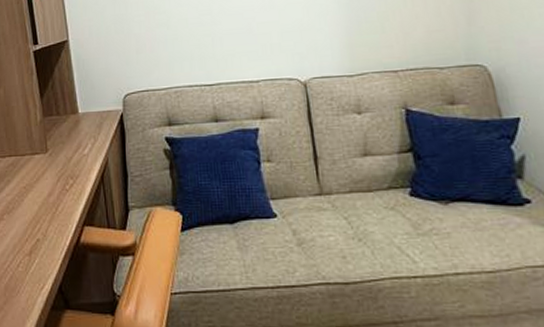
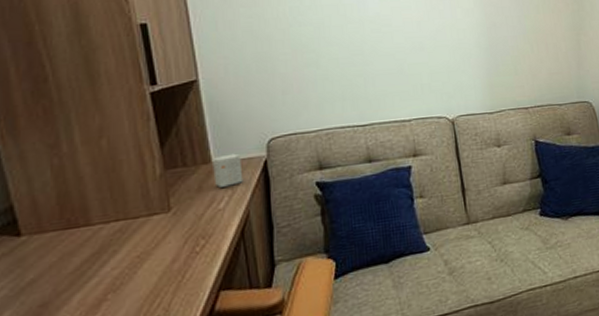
small box: none [79,106,103,135] -> present [213,153,243,187]

